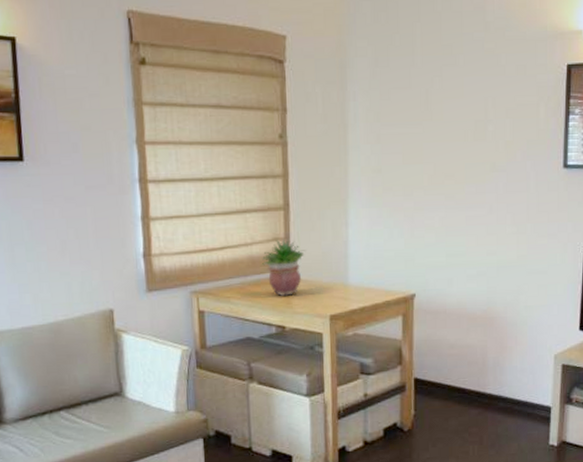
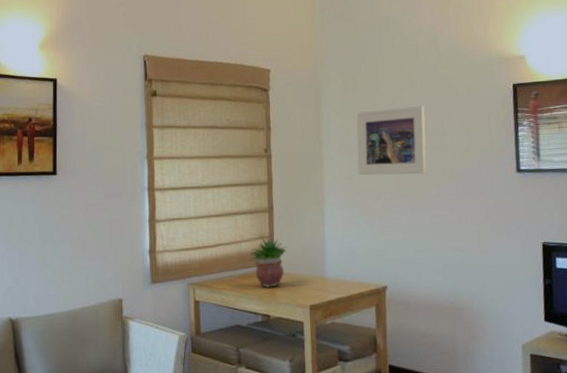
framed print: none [387,86,467,169] -> present [357,105,427,176]

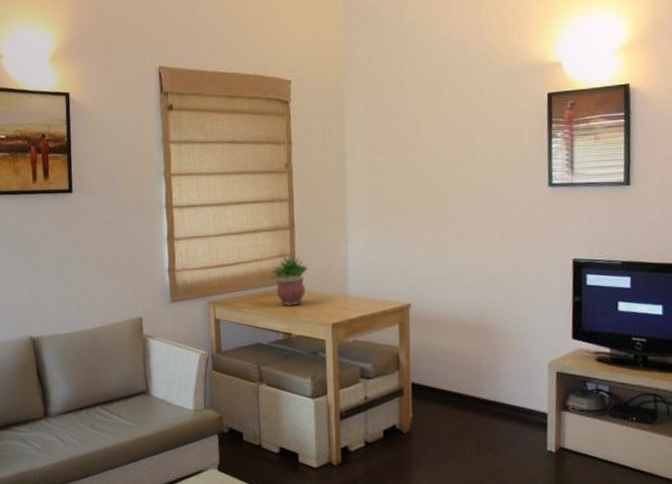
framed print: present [357,105,427,176] -> none [381,116,454,191]

